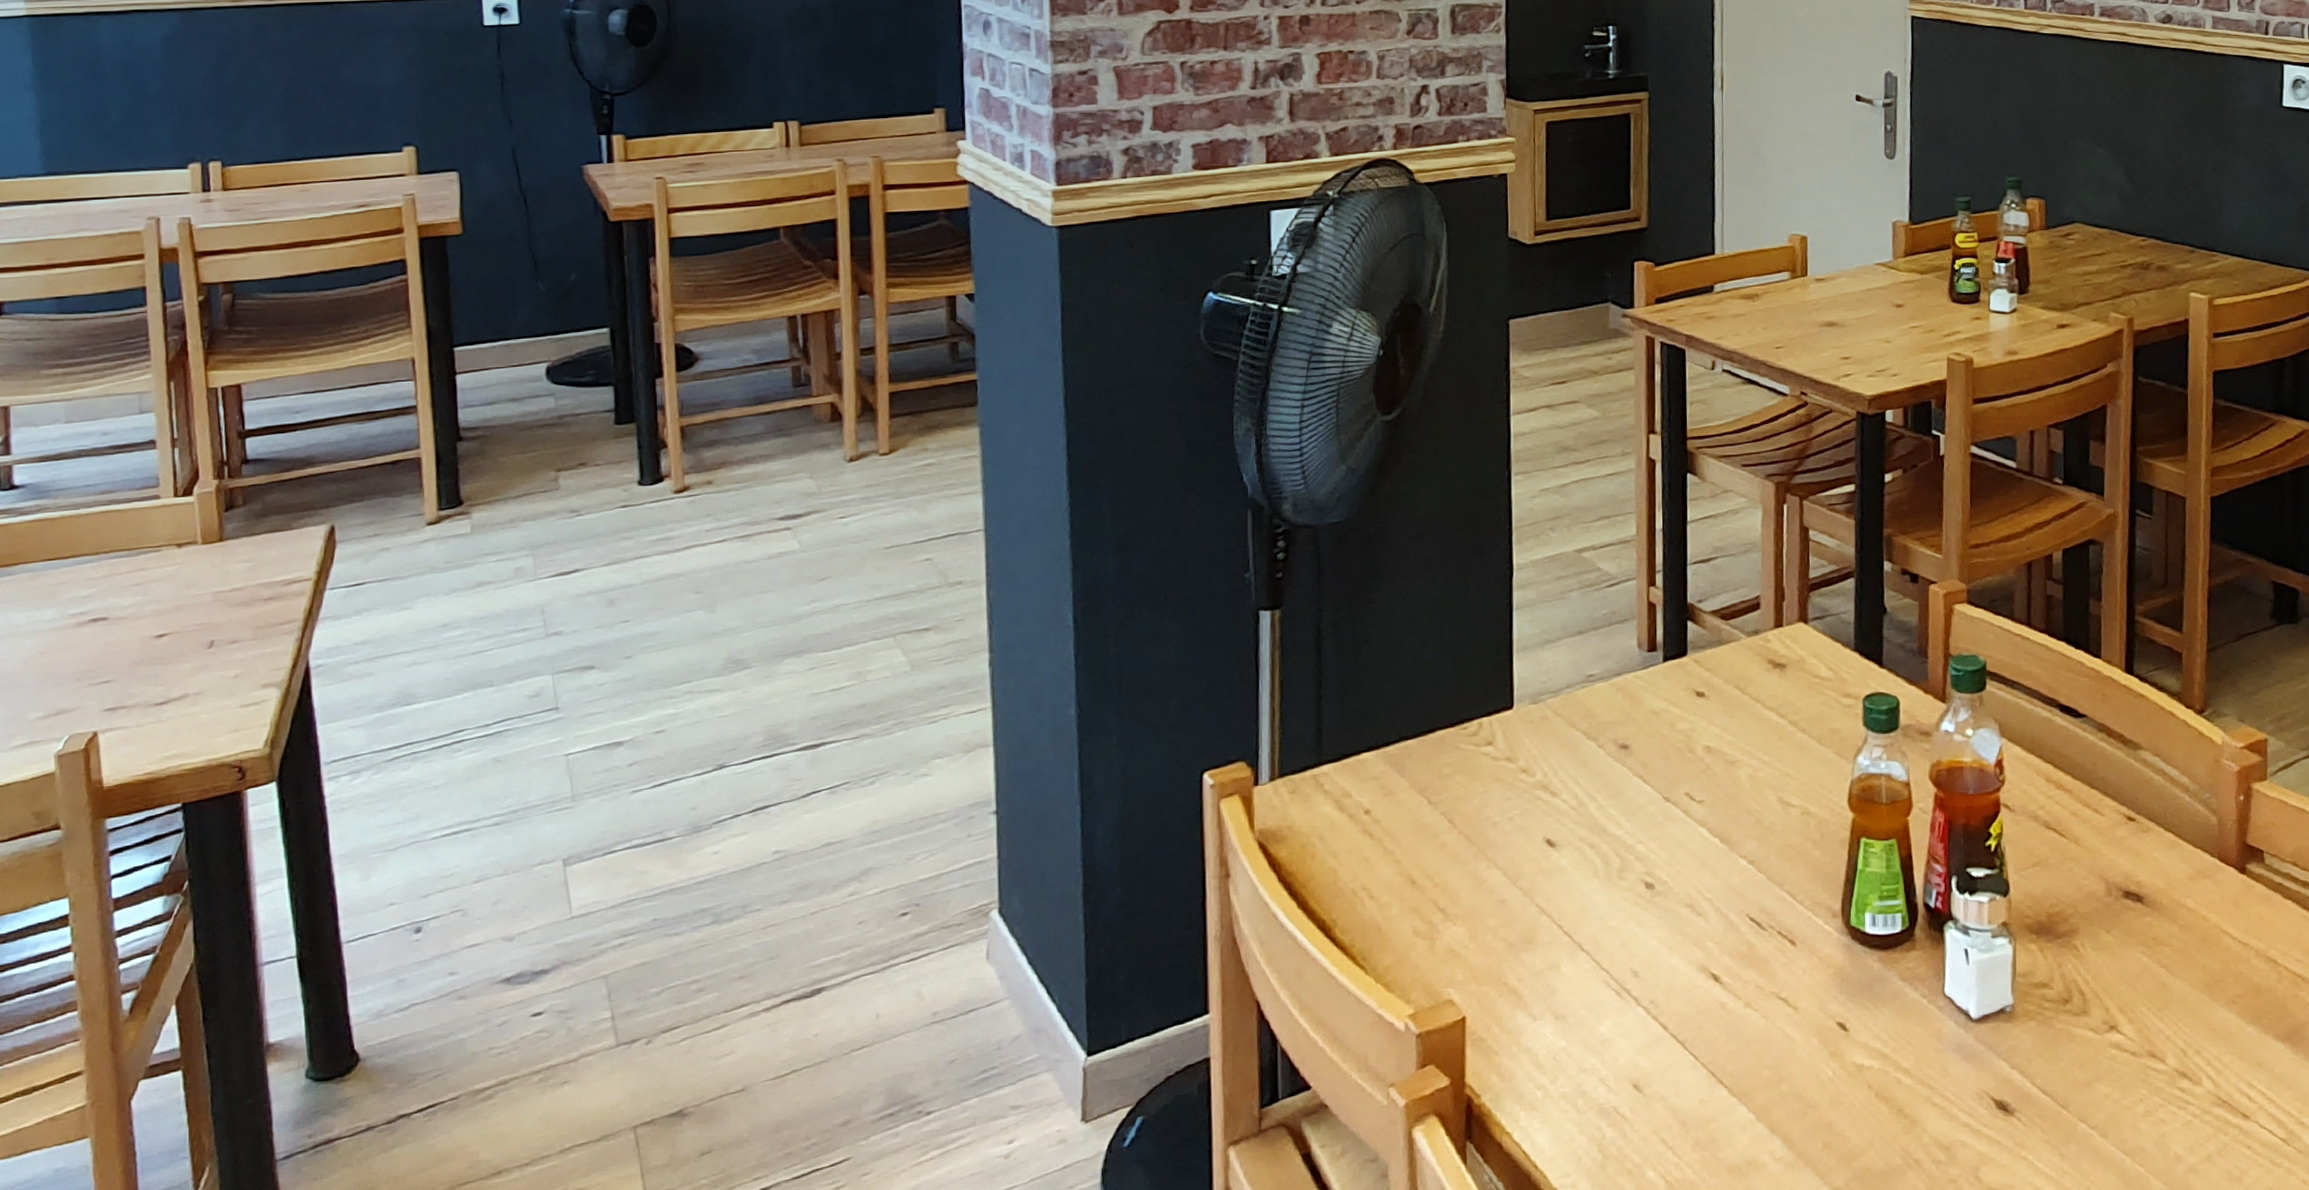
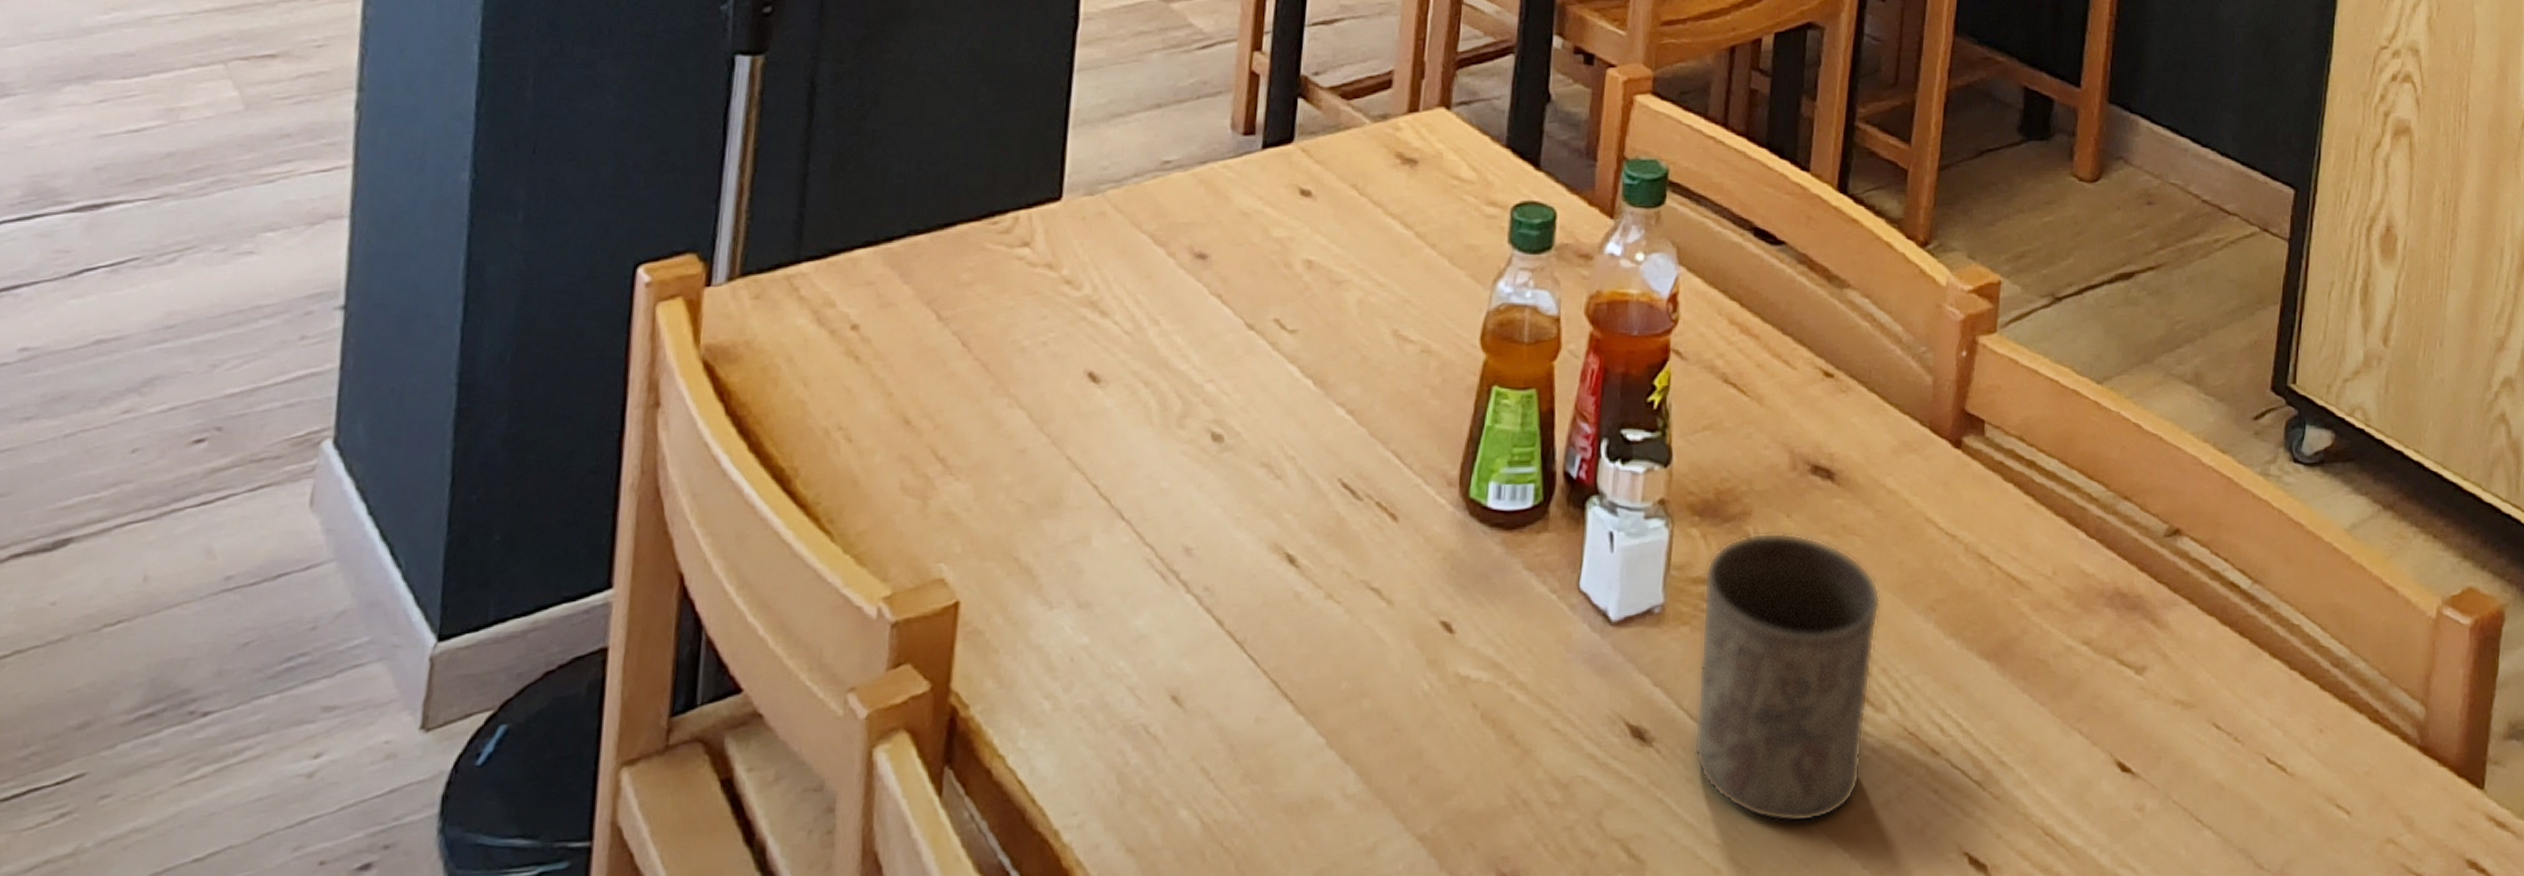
cup: none [2044,945,2191,1174] -> present [1693,532,1881,823]

